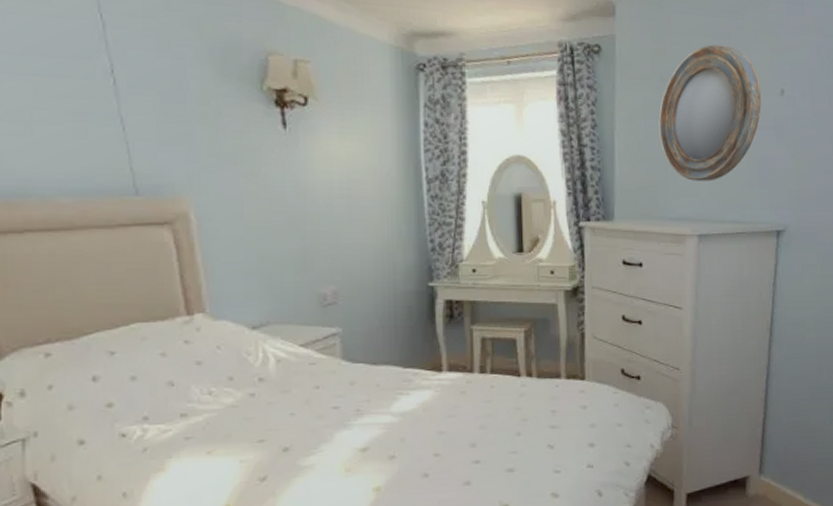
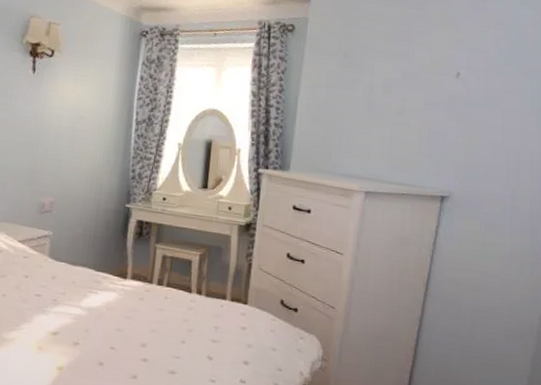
home mirror: present [658,44,761,181] -> none [338,30,437,146]

